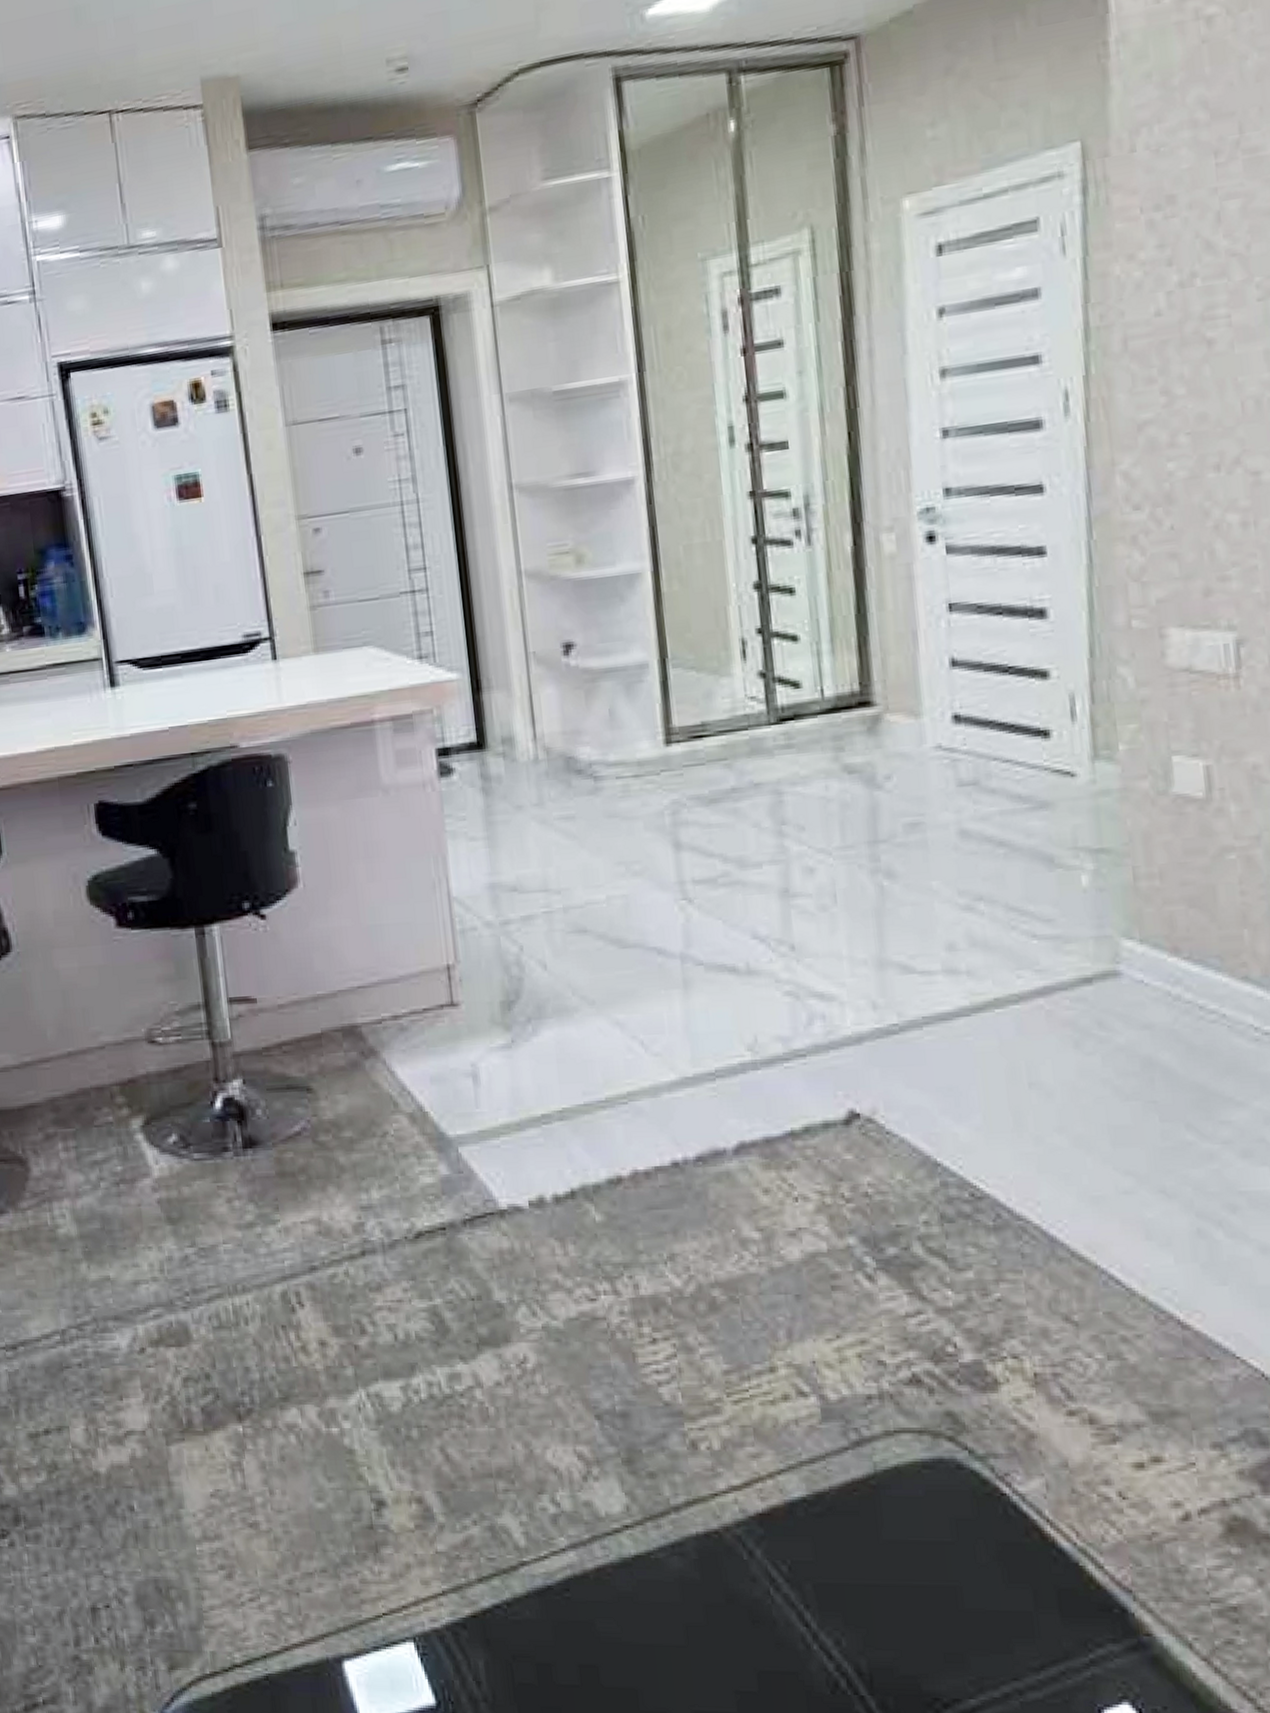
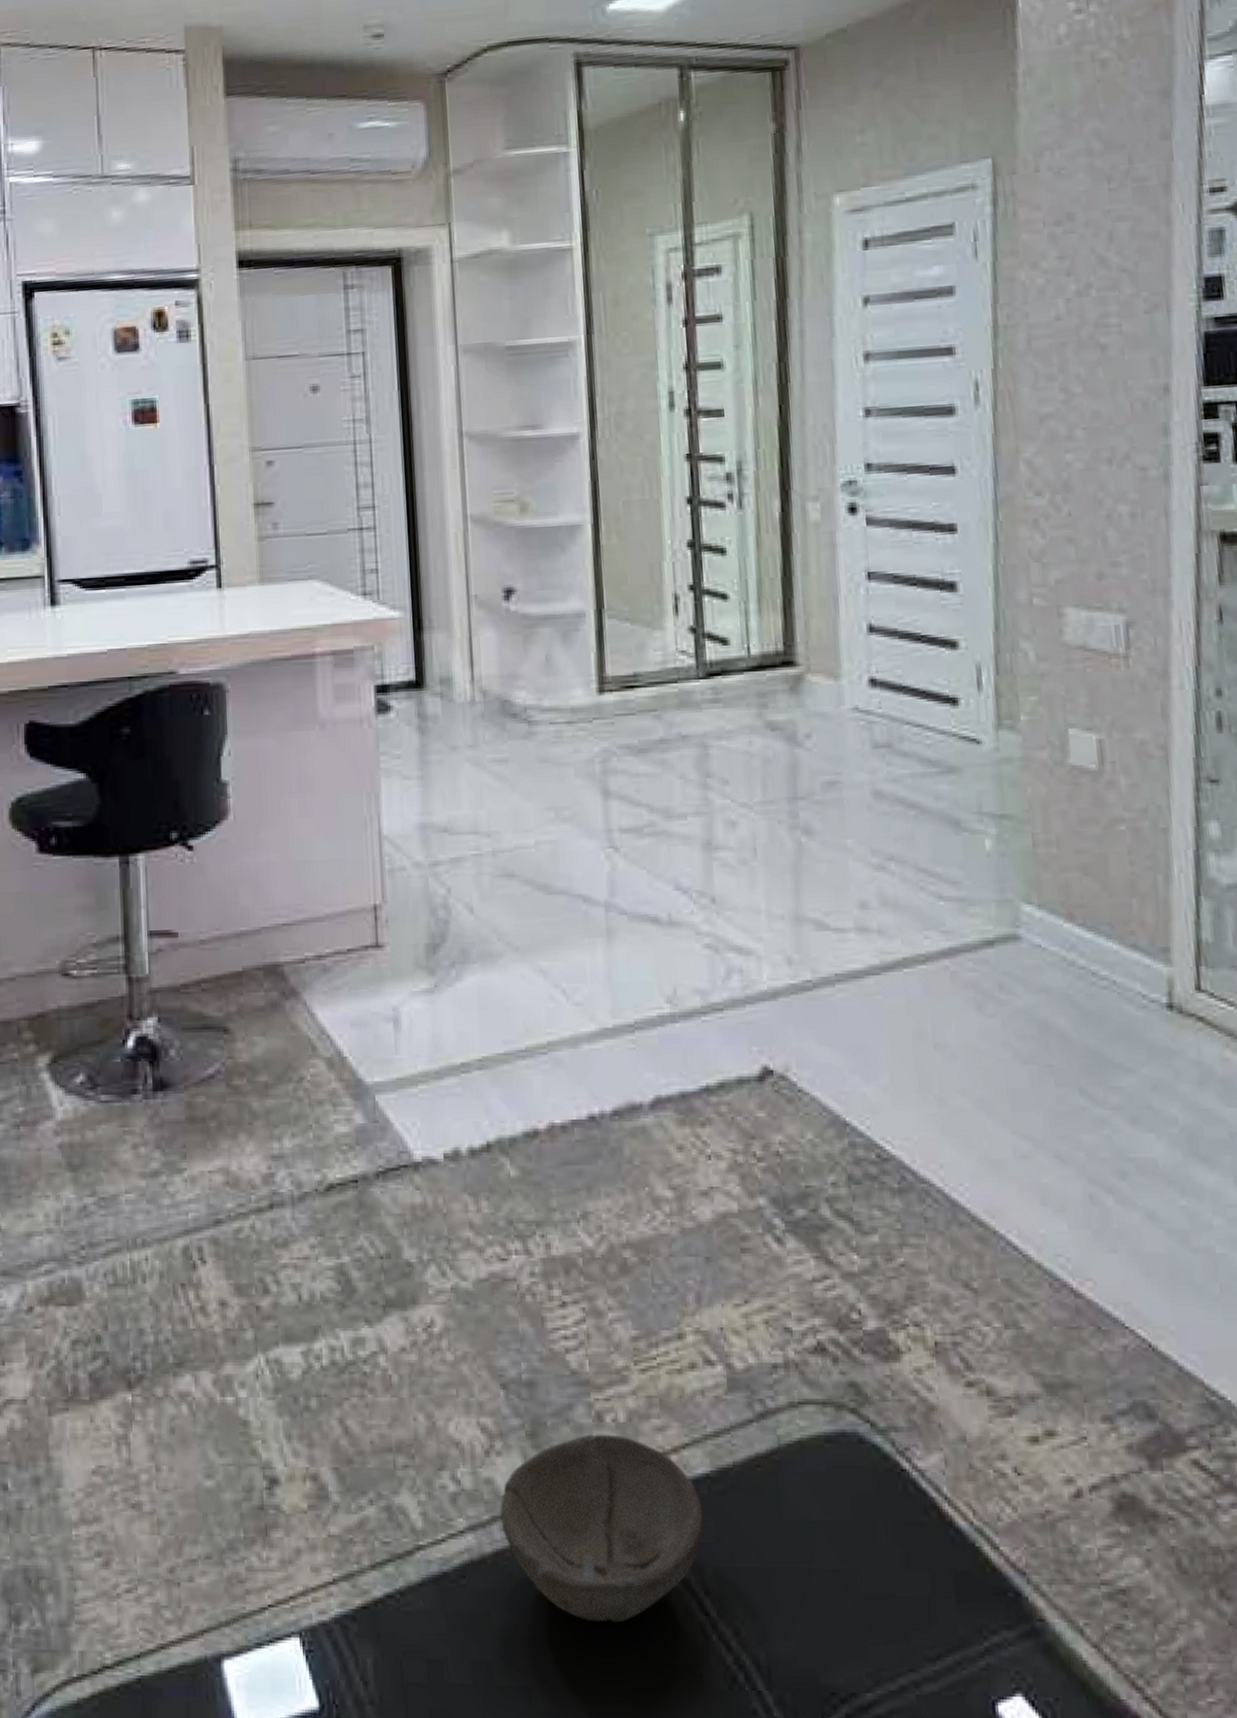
bowl: none [599,1461,802,1633] -> present [500,1434,704,1623]

